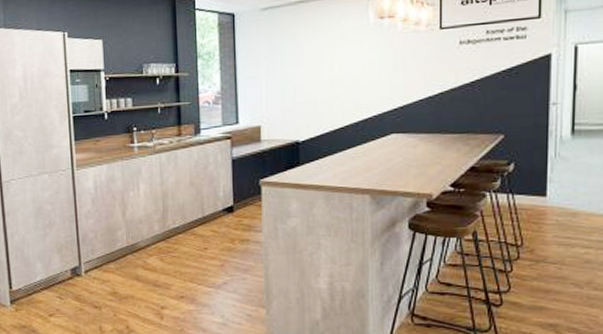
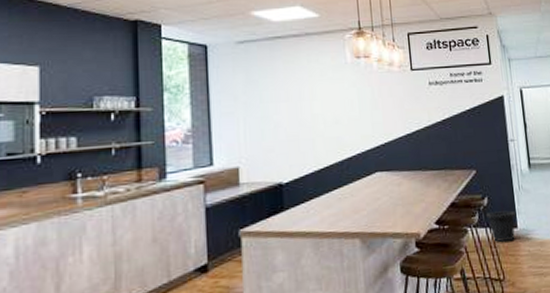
trash can: none [509,178,547,210] -> present [485,210,517,242]

